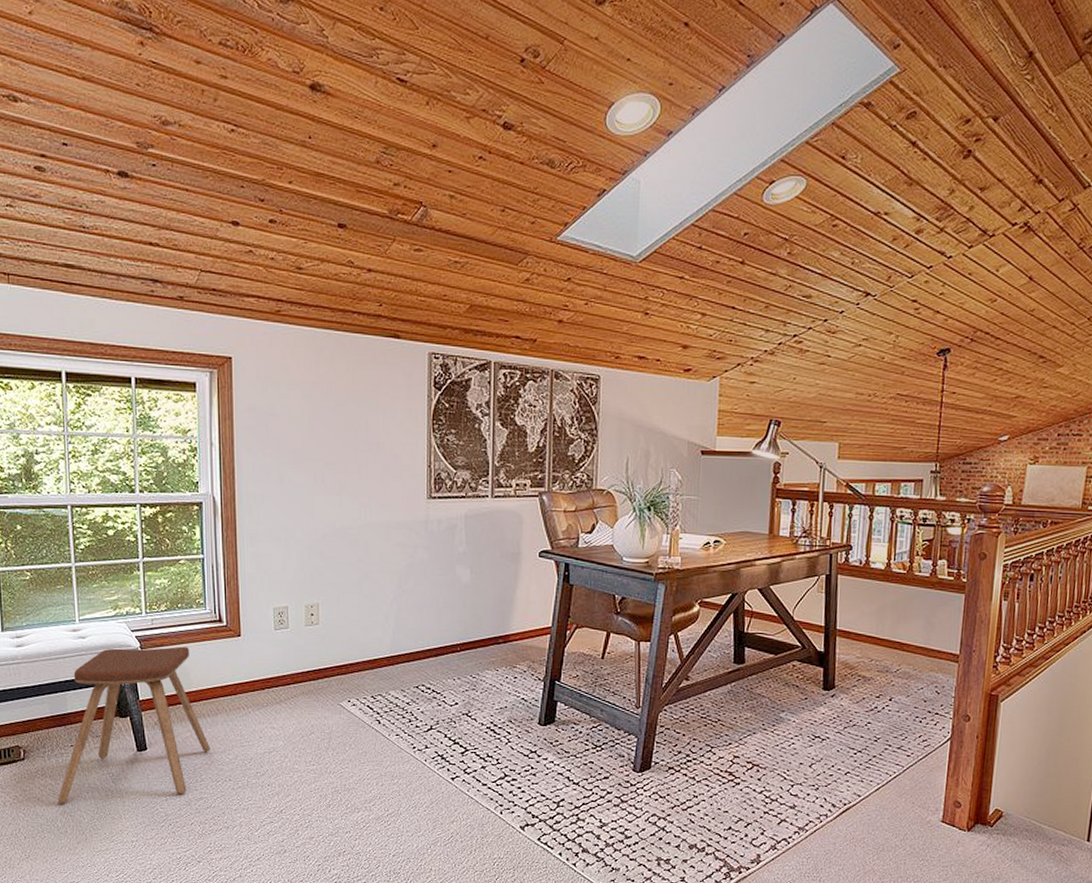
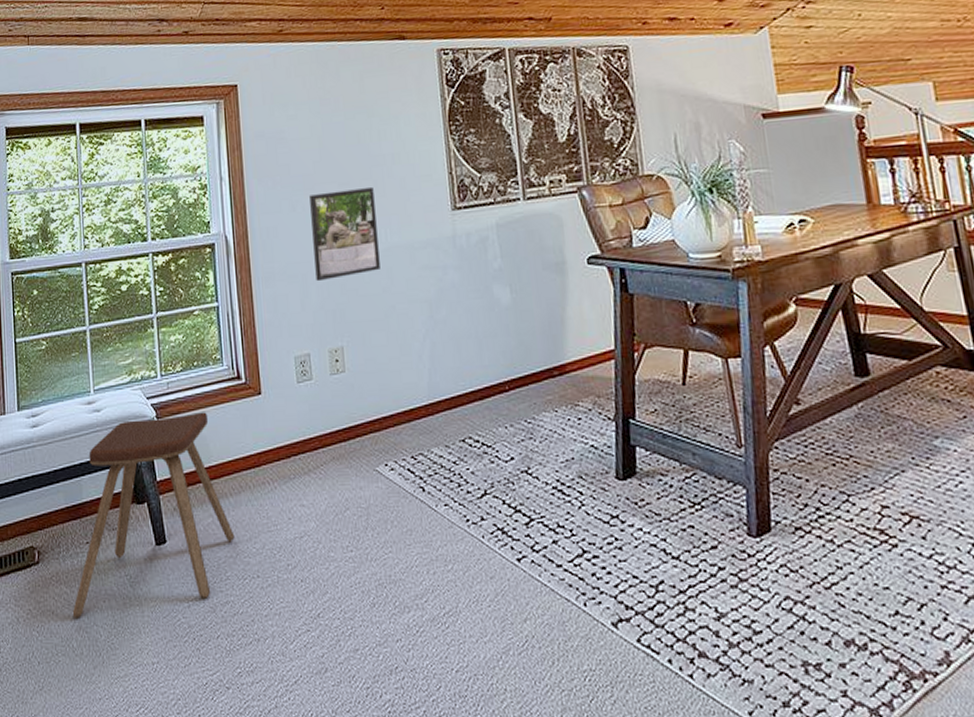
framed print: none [297,469,358,547] -> present [309,186,380,282]

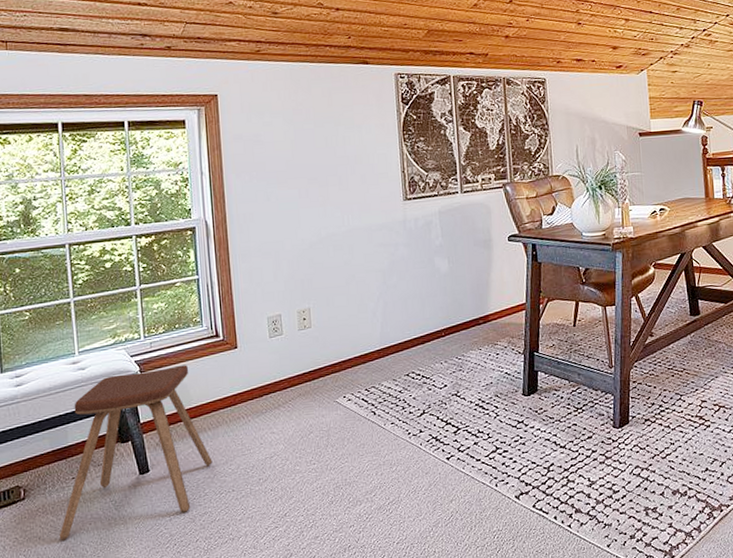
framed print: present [309,186,380,282] -> none [282,181,343,257]

